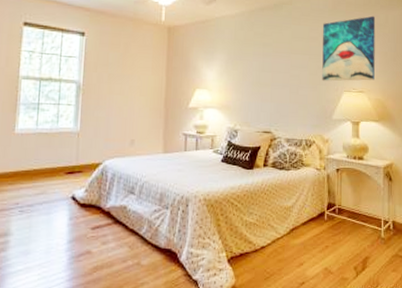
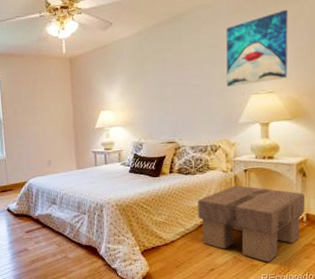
footstool: none [290,185,392,275] -> present [198,185,306,262]

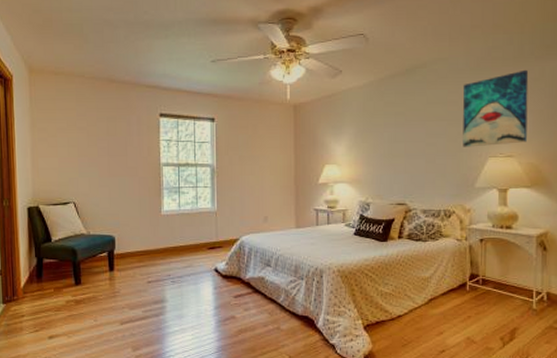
footstool: present [198,185,306,262] -> none [428,255,546,346]

